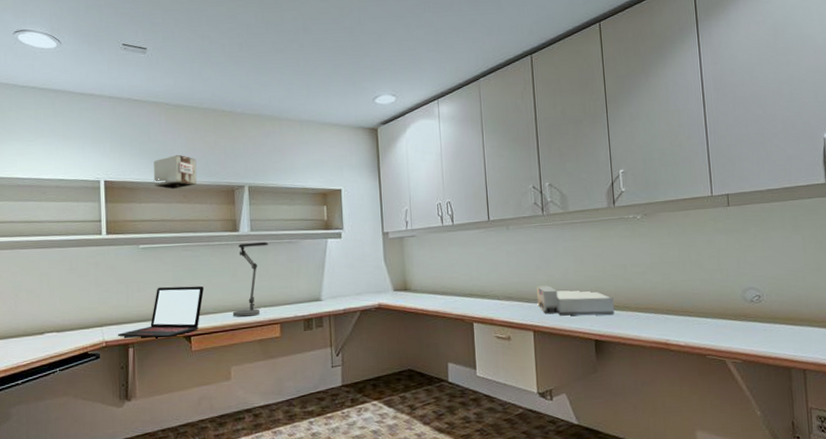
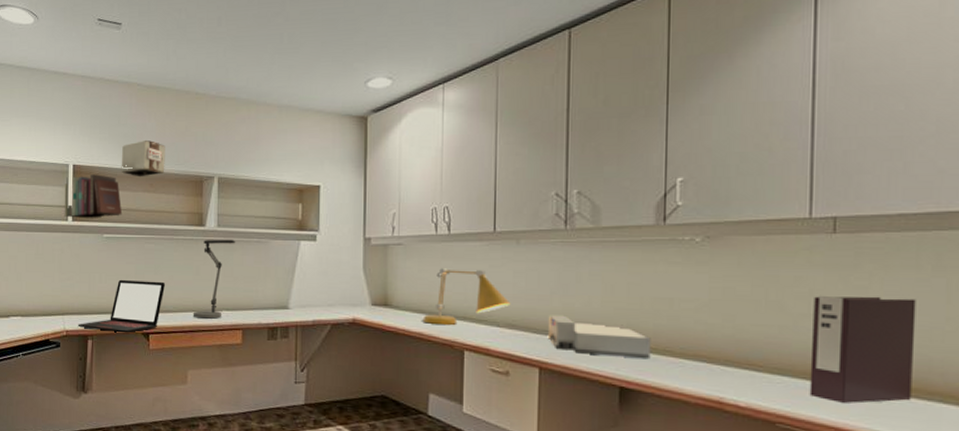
books: none [96,189,158,232] -> present [64,174,123,219]
table lamp: none [436,253,507,303] -> present [421,268,511,325]
binder: none [721,251,791,334] -> present [809,295,916,404]

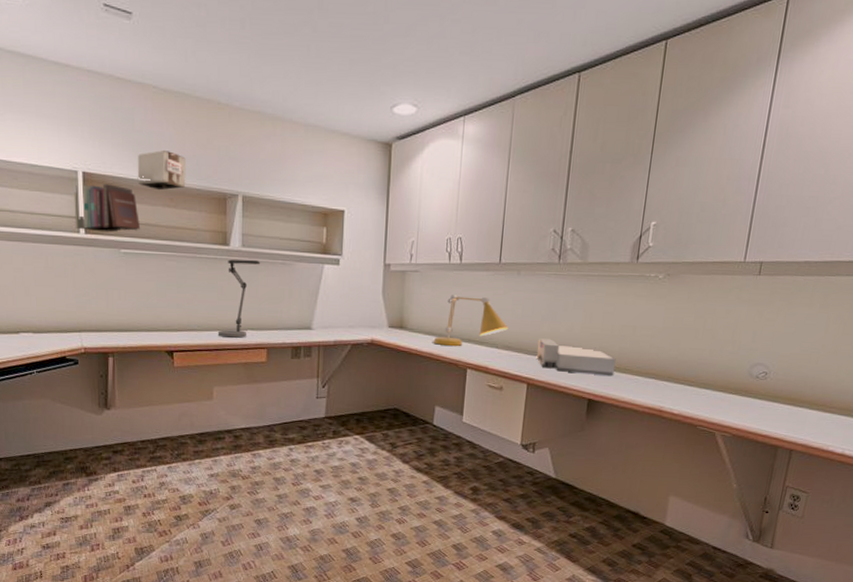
laptop: present [77,279,166,333] -> none [96,297,190,351]
binder: present [809,295,916,404] -> none [723,325,806,410]

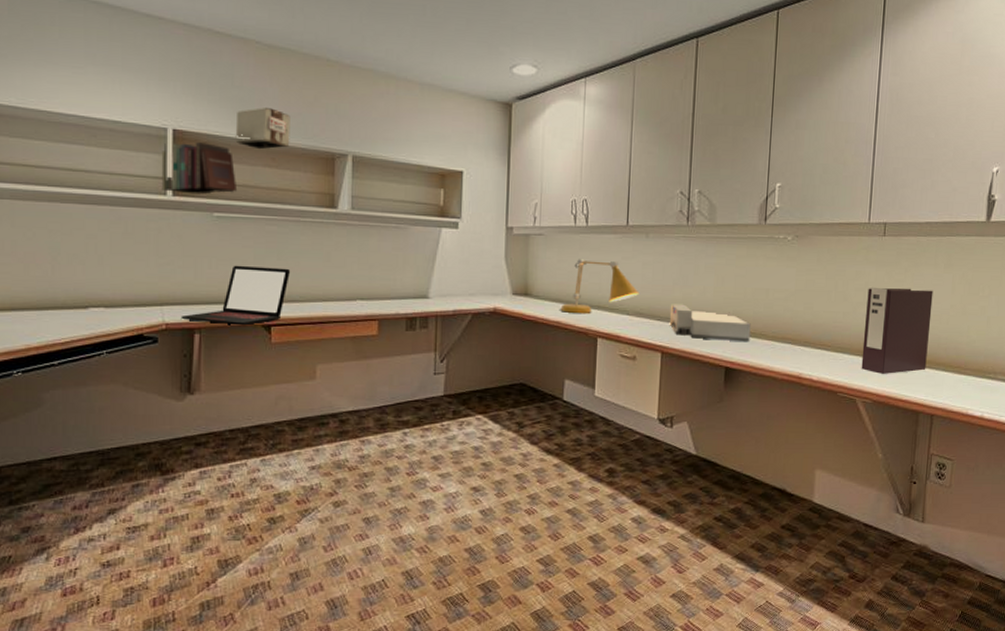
laptop: none [96,297,190,351] -> present [181,265,291,326]
desk lamp: present [217,259,261,338] -> none [322,223,372,309]
binder: none [723,325,806,410] -> present [861,287,933,374]

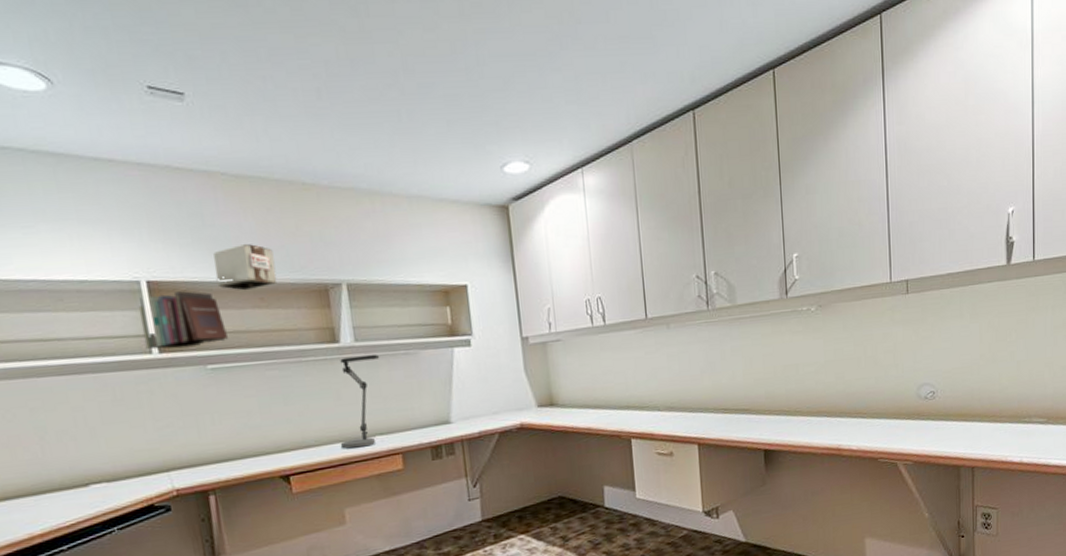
laptop: present [181,265,291,326] -> none [191,413,301,483]
desk lamp: none [322,223,372,309] -> present [340,354,380,449]
table lamp: present [559,259,639,313] -> none [588,358,668,418]
architectural model: present [669,304,751,343] -> none [701,391,785,426]
binder: present [861,287,933,374] -> none [897,342,963,434]

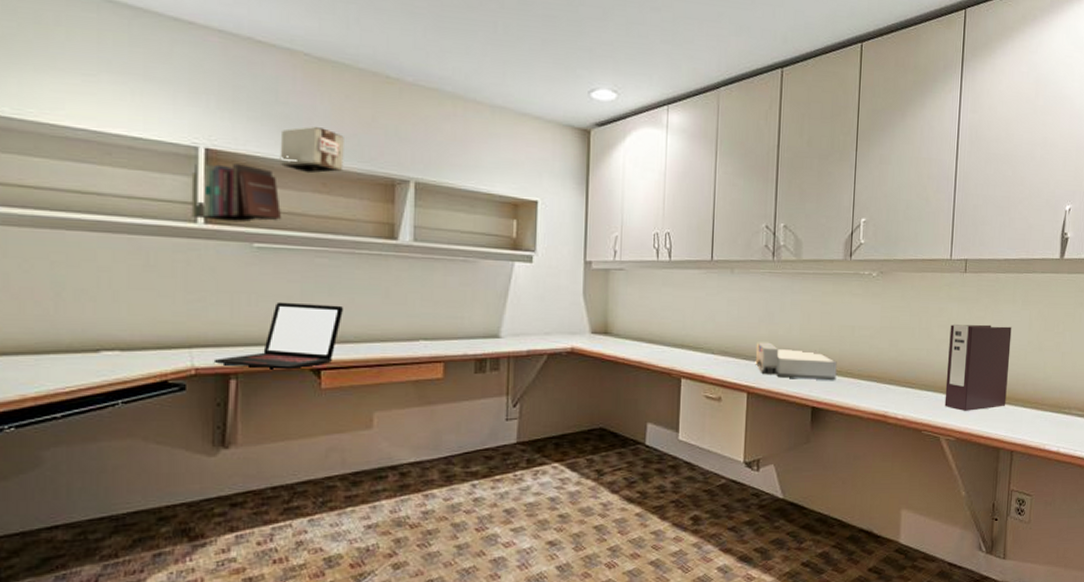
laptop: none [191,413,301,483] -> present [213,302,344,370]
desk lamp: present [340,354,380,449] -> none [380,256,437,350]
architectural model: none [701,391,785,426] -> present [755,342,837,381]
binder: none [897,342,963,434] -> present [944,323,1012,411]

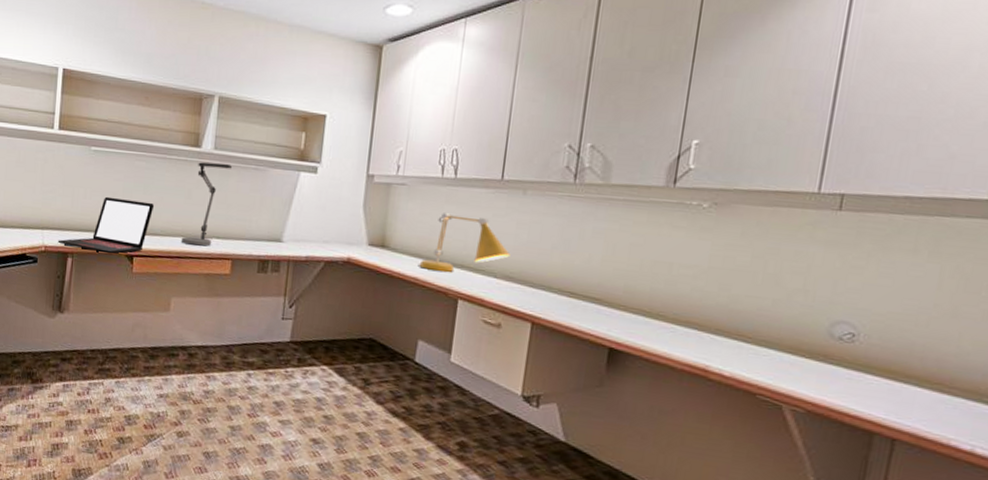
books: present [191,164,282,223] -> none [50,81,114,130]
box: present [280,126,344,174] -> none [115,48,165,89]
desk lamp: none [380,256,437,350] -> present [180,162,233,247]
table lamp: none [641,295,724,352] -> present [418,213,511,272]
architectural model: present [755,342,837,381] -> none [543,270,646,323]
binder: present [944,323,1012,411] -> none [792,271,909,383]

